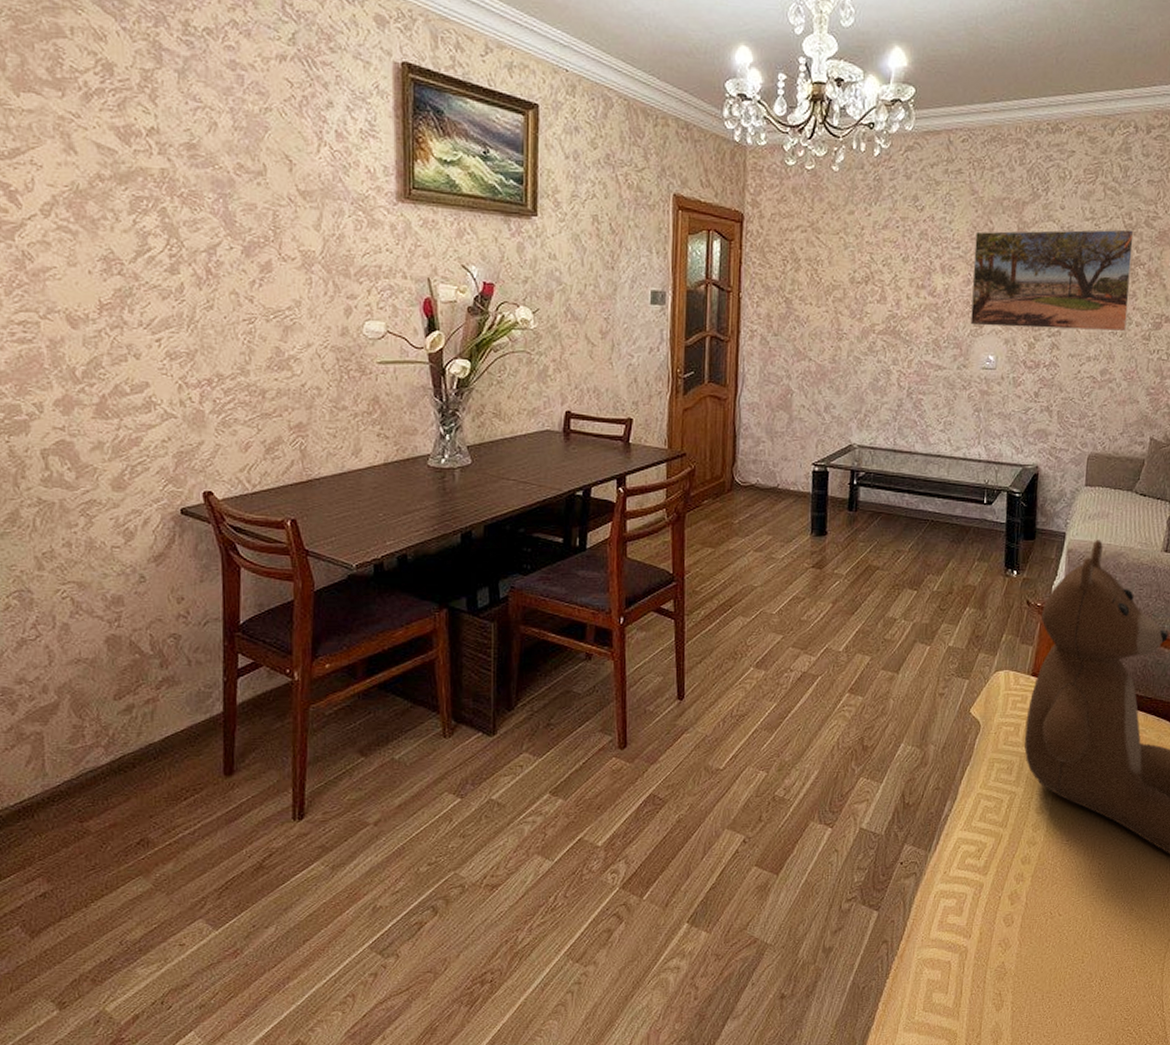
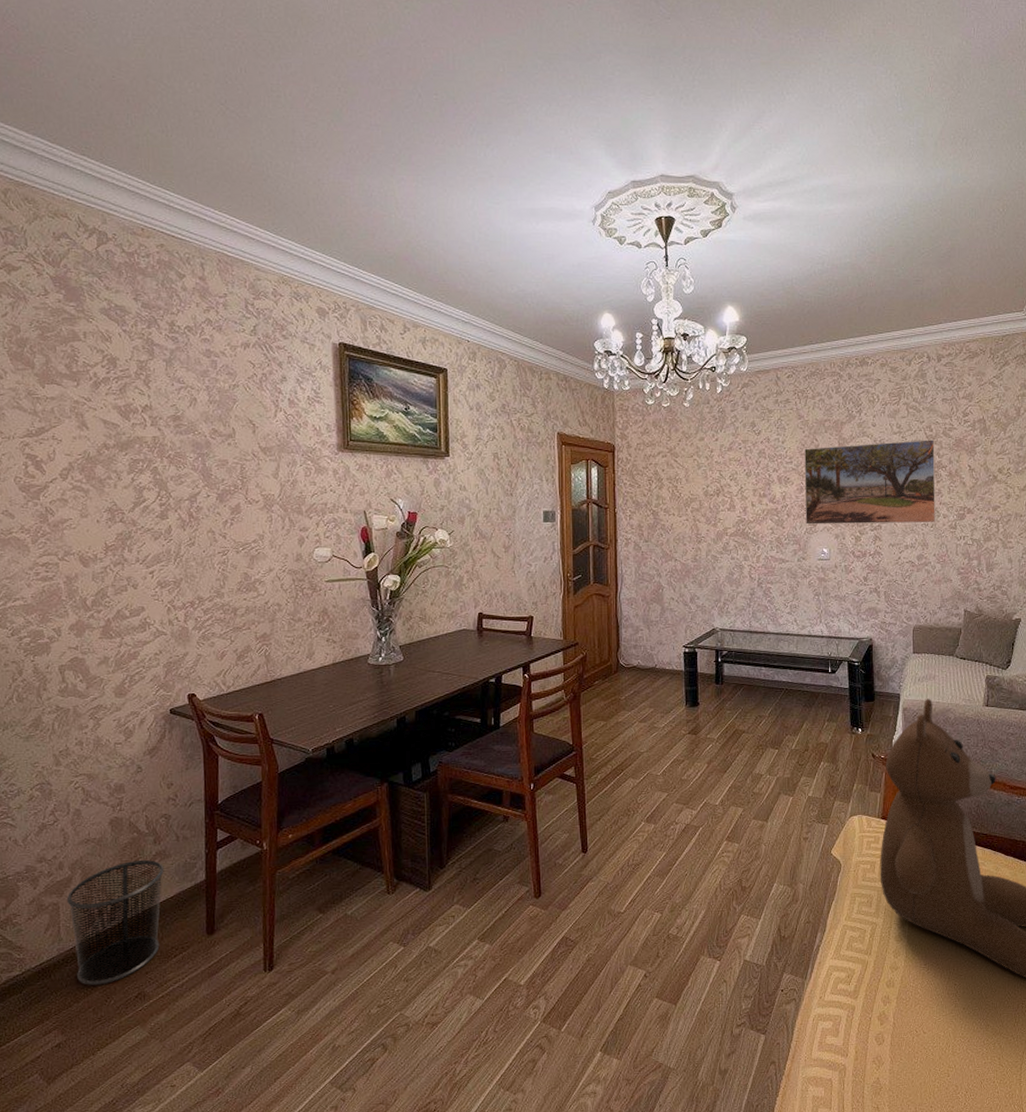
waste bin: none [52,685,173,828] -> present [66,859,164,985]

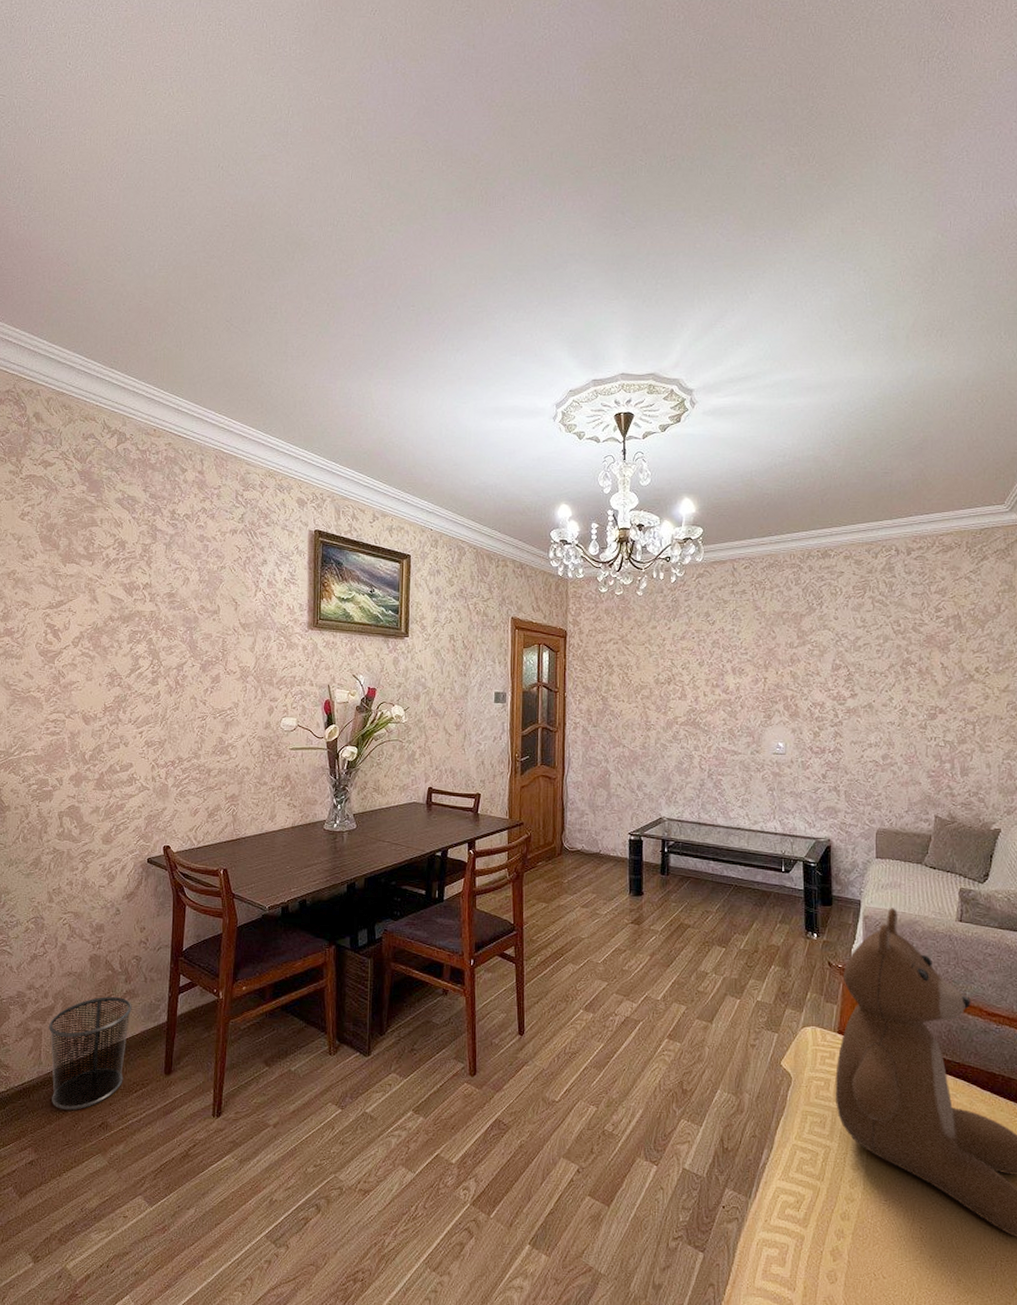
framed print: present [804,439,936,525] -> none [760,635,904,722]

